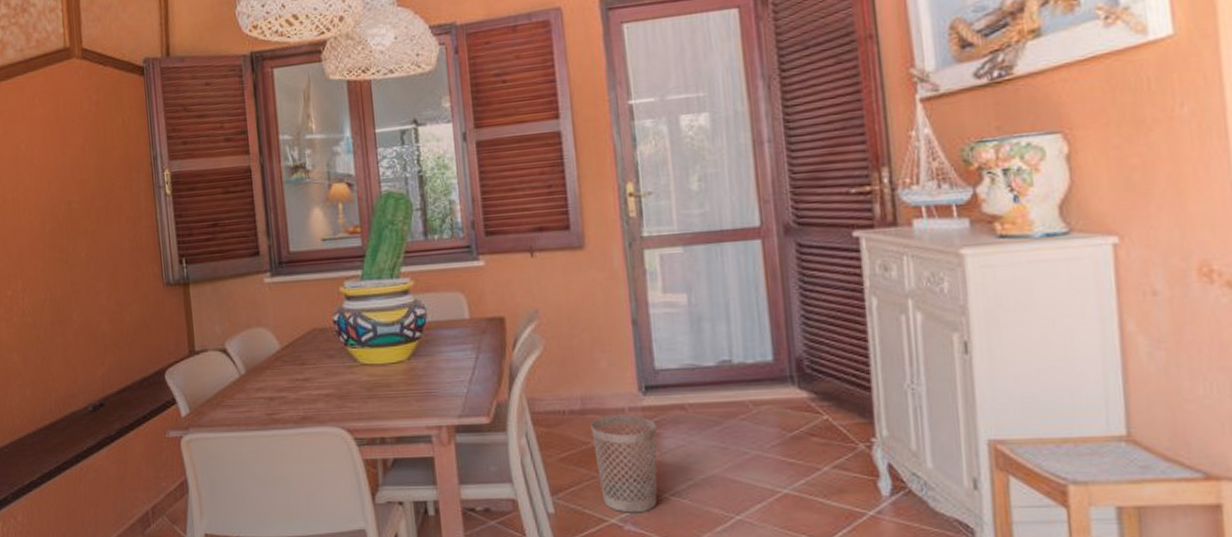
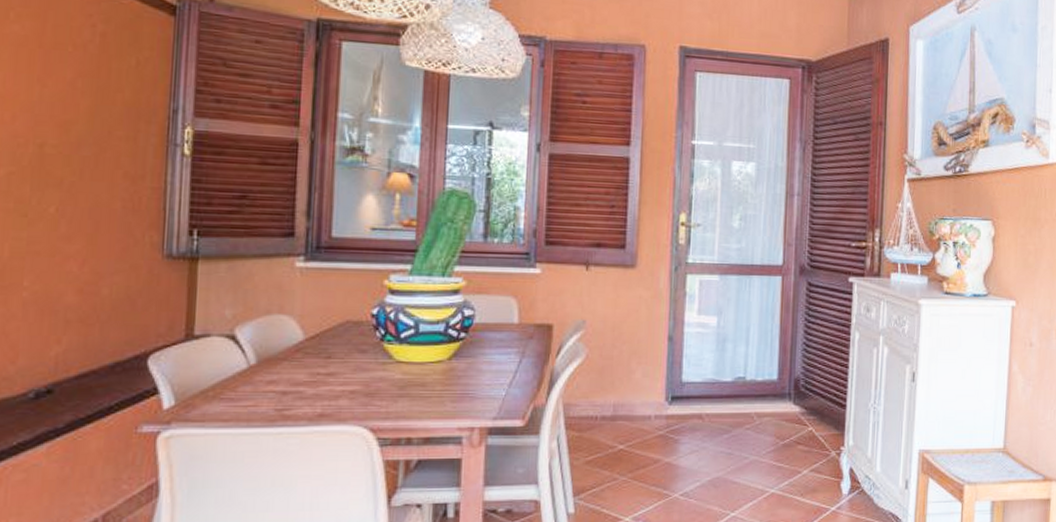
wastebasket: present [590,414,658,513] -> none [618,421,676,512]

